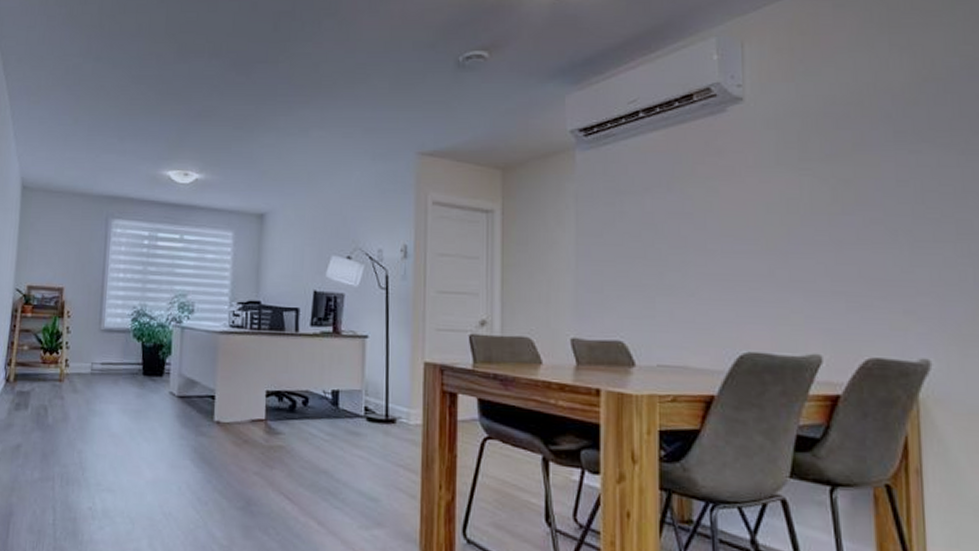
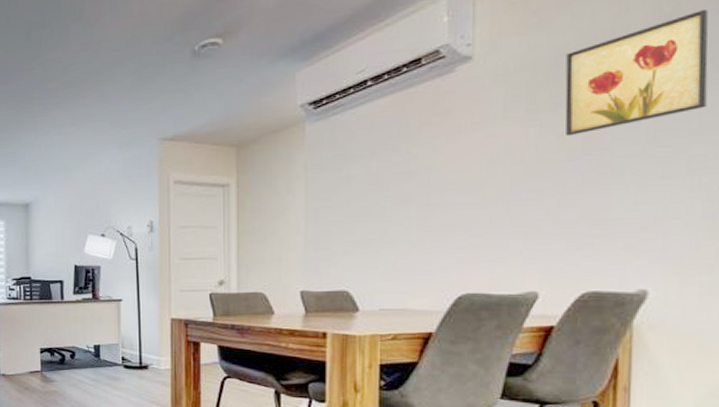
wall art: none [833,76,968,189] -> present [565,10,709,137]

